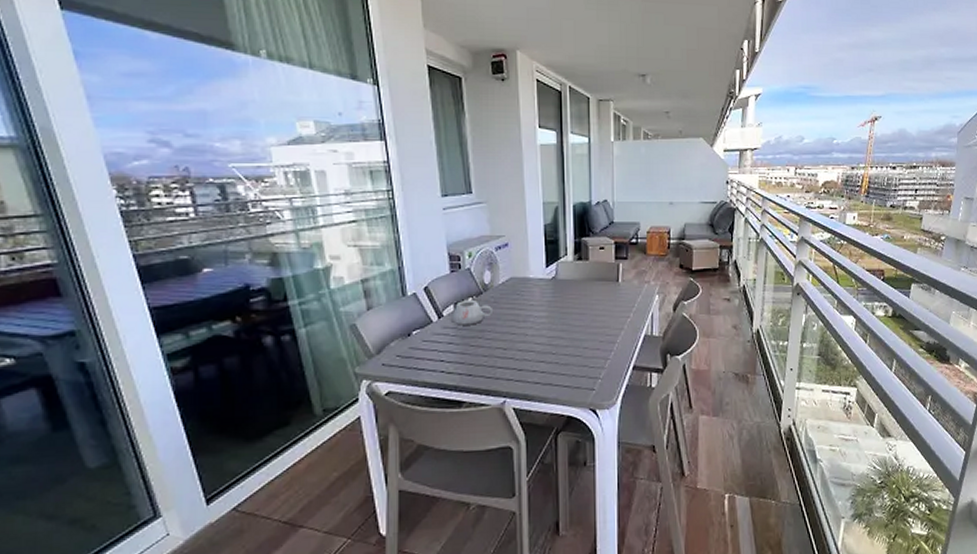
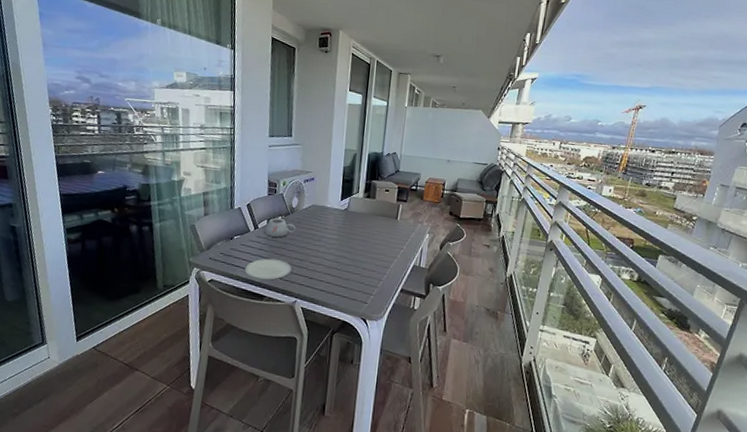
plate: none [433,353,494,382] -> present [245,258,292,280]

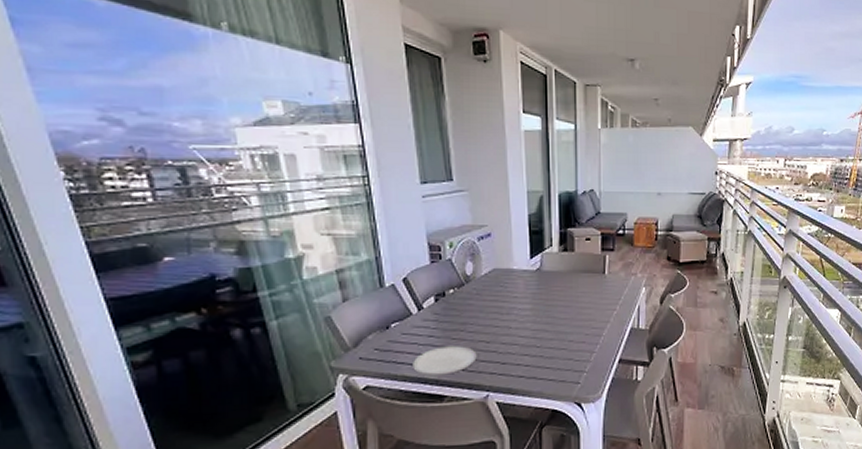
cup: present [264,218,297,238] -> none [432,291,476,318]

